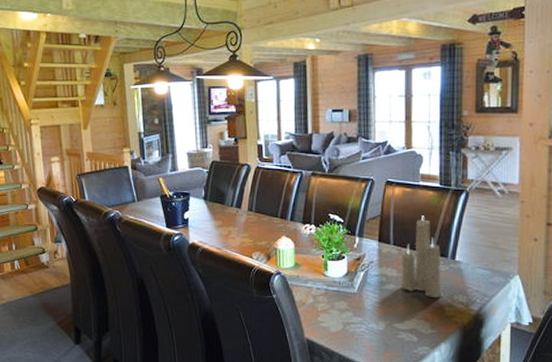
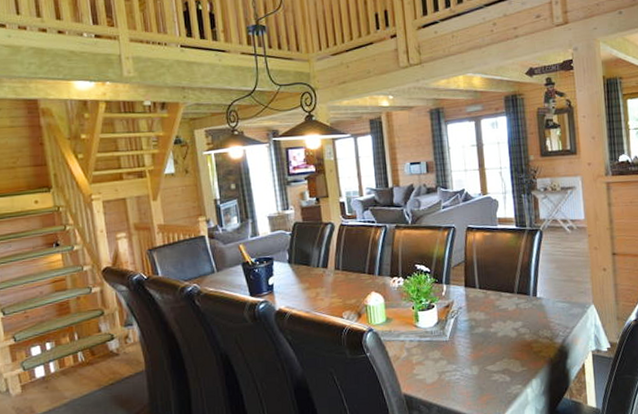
candle: present [401,215,442,299] -> none [487,257,528,337]

